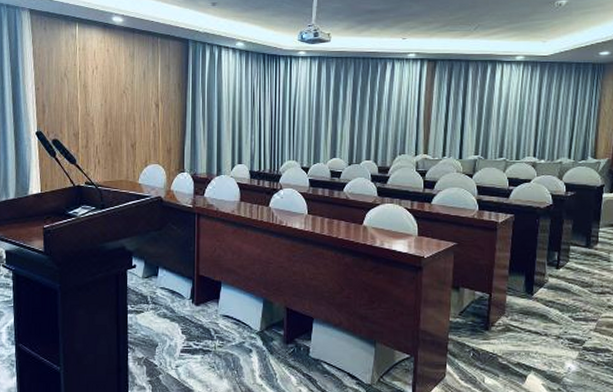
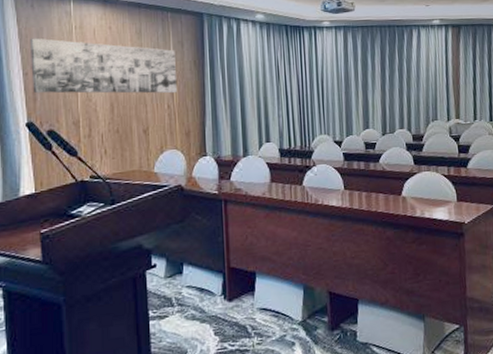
wall art: none [41,57,163,113] -> present [29,38,178,94]

